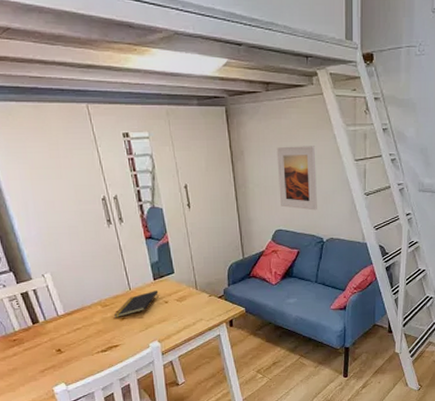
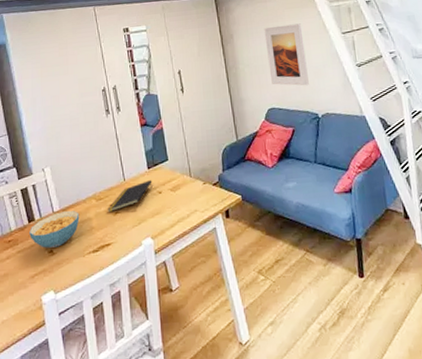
cereal bowl: none [34,314,86,347] -> present [29,210,80,248]

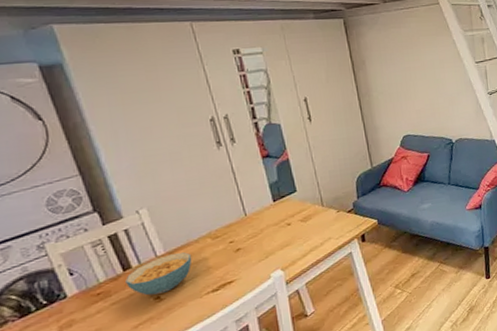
notepad: present [108,180,153,213] -> none [227,213,280,251]
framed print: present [264,23,309,86] -> none [398,51,444,113]

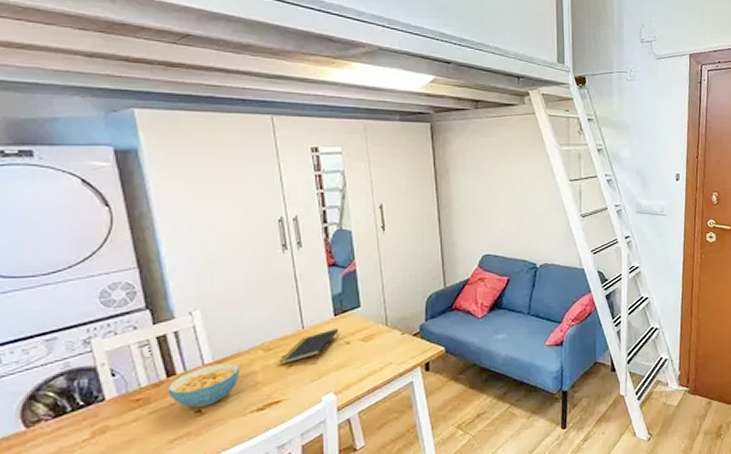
notepad: none [227,213,280,251] -> present [279,329,339,366]

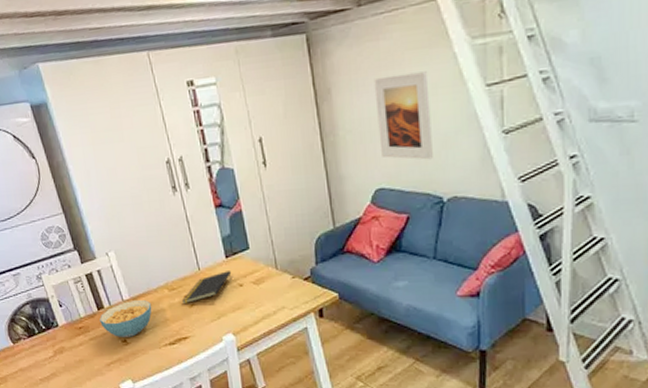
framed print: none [485,165,530,233] -> present [374,71,433,160]

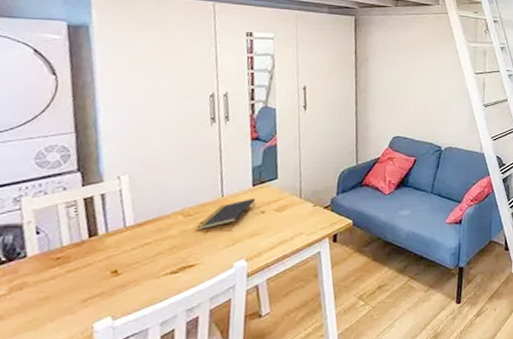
cereal bowl: present [99,299,152,337] -> none [88,226,160,268]
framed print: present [374,71,433,160] -> none [400,56,438,119]

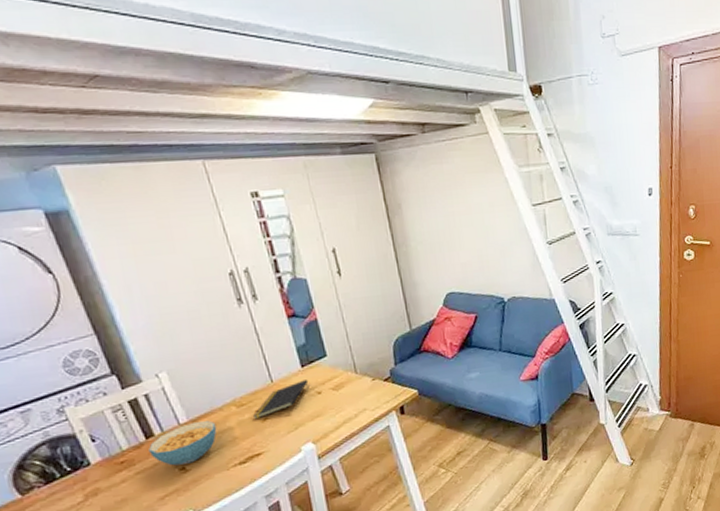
cereal bowl: none [88,226,160,268] -> present [148,421,217,466]

